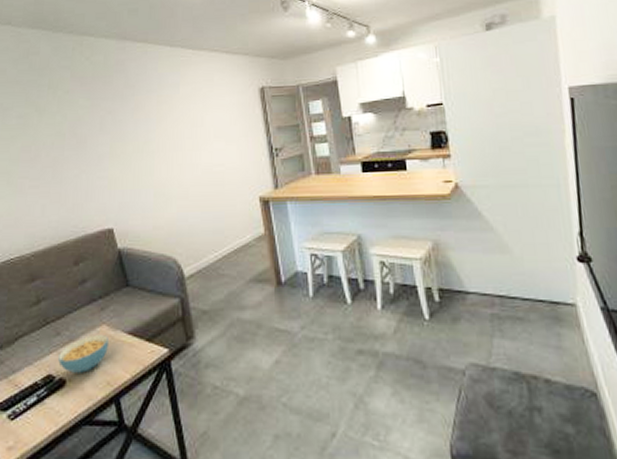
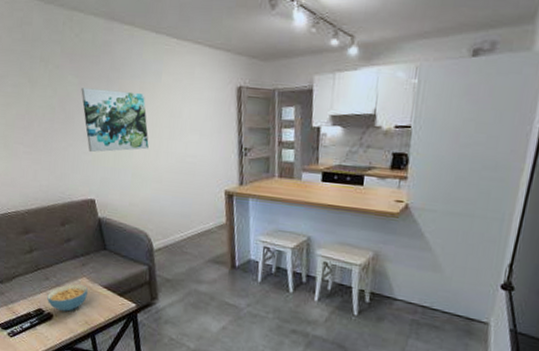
wall art: none [93,106,171,177] -> present [81,87,149,153]

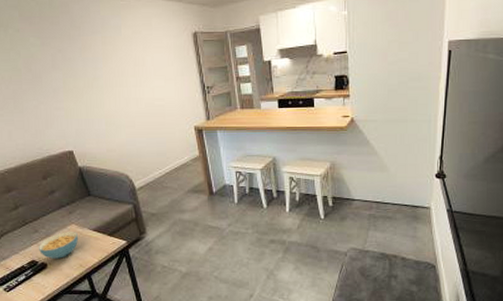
wall art: present [81,87,149,153] -> none [44,47,118,108]

